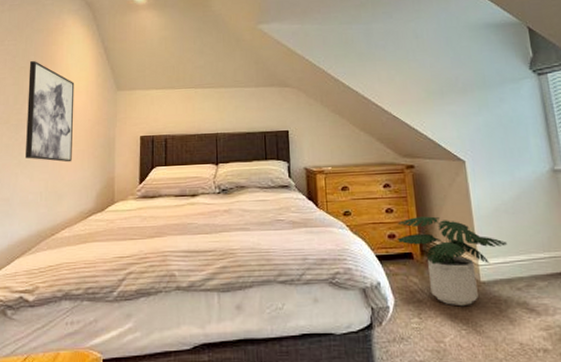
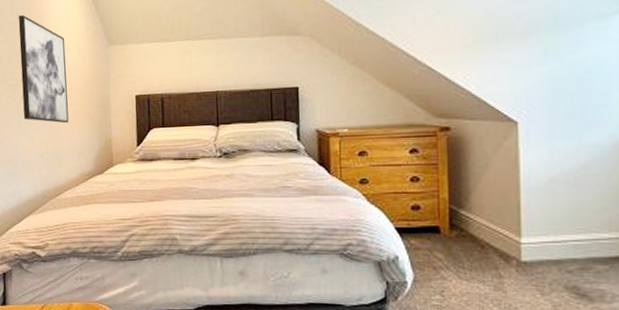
potted plant: present [396,216,507,307] -> none [421,186,561,287]

